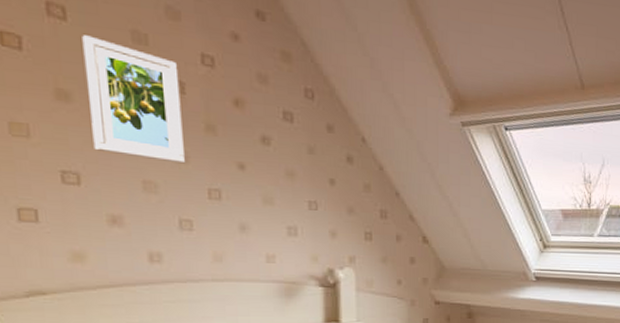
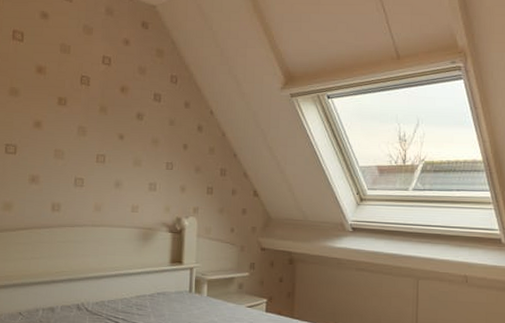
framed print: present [82,35,186,164] -> none [27,50,87,136]

